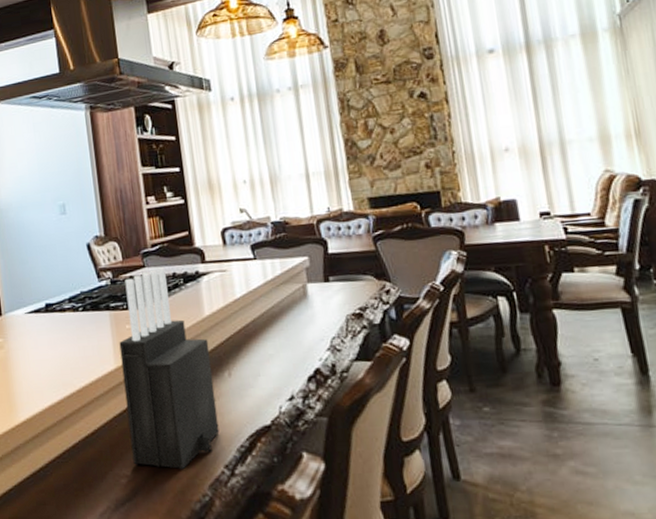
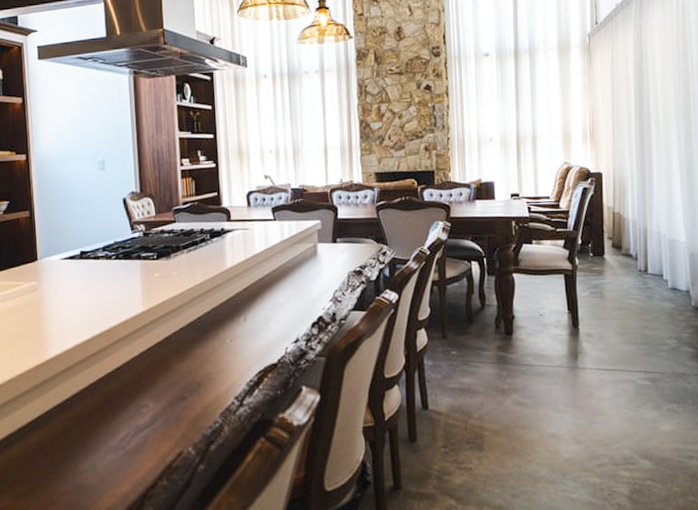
knife block: present [119,267,220,470] -> none [147,223,232,401]

